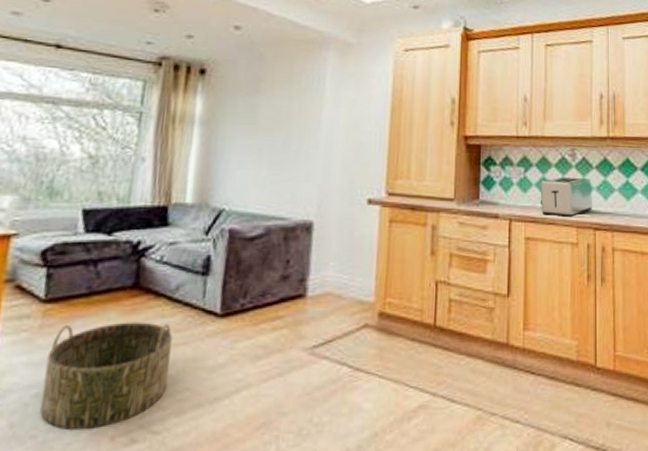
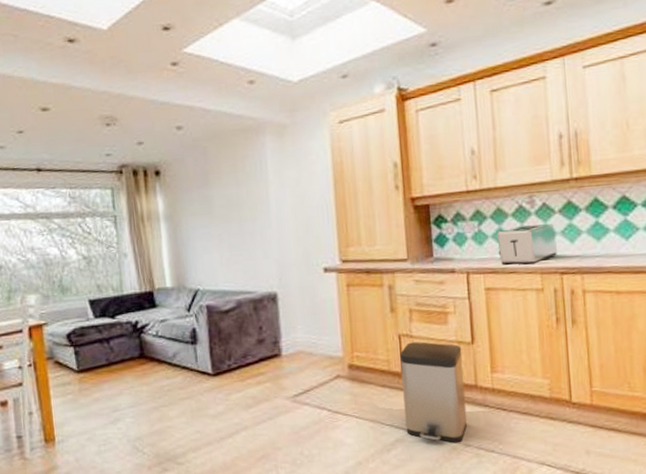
basket: present [39,322,173,429] -> none [89,383,182,462]
pedal bin: none [431,291,497,411] -> present [400,342,467,443]

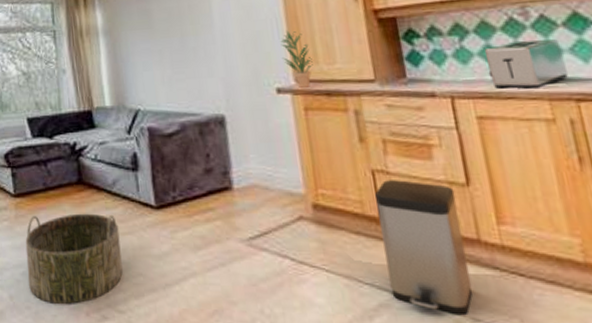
basket: none [89,383,182,462] -> present [25,213,123,304]
potted plant: none [329,216,357,267] -> present [280,31,313,88]

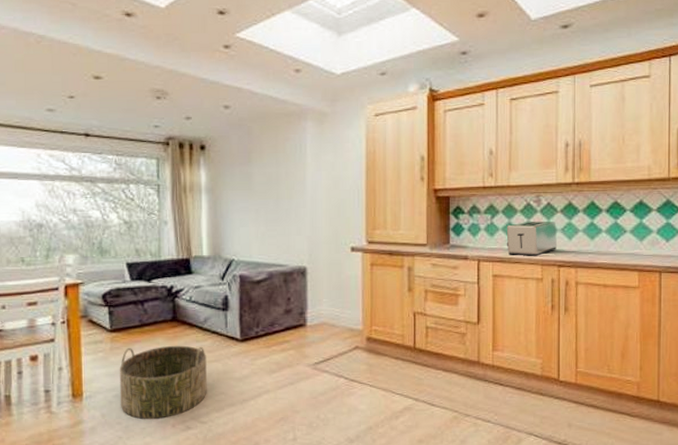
potted plant: present [280,31,313,88] -> none [359,201,382,248]
pedal bin: present [375,180,472,316] -> none [414,320,469,413]

